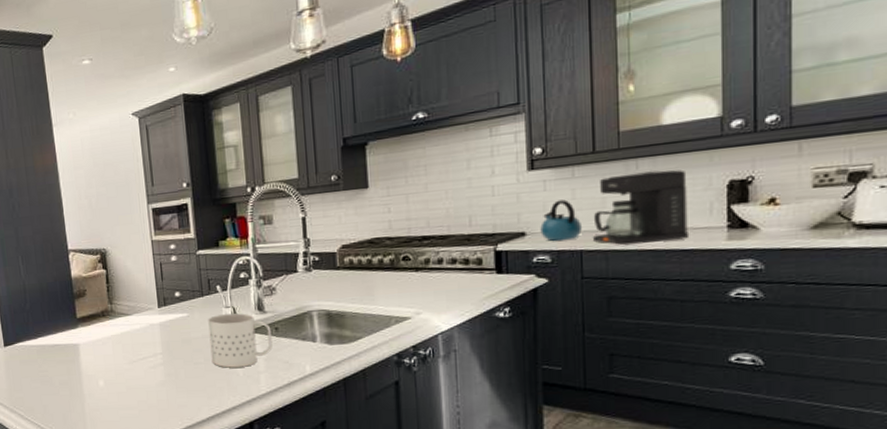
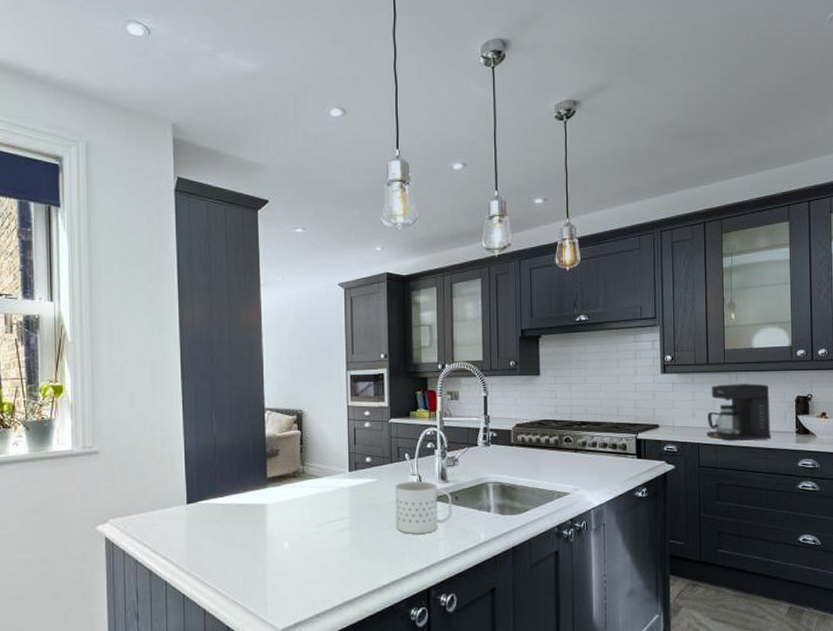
kettle: present [540,199,582,241] -> none [669,400,699,435]

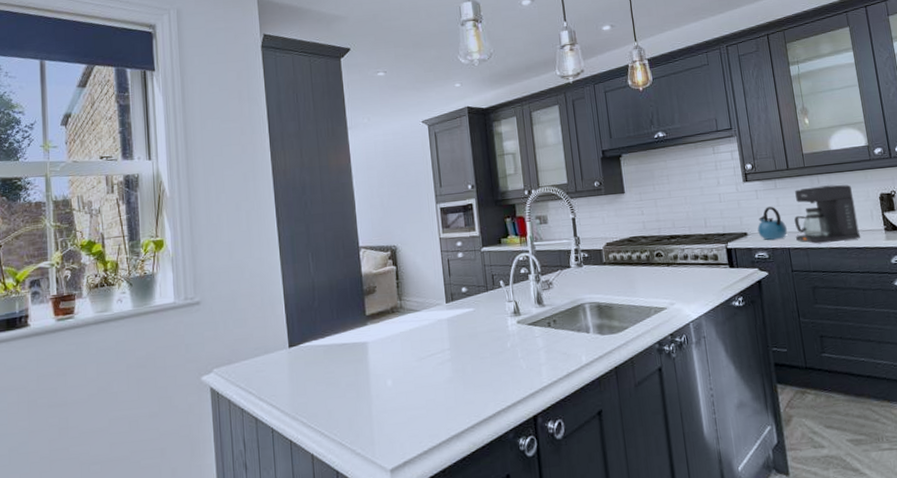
mug: present [395,480,452,534] -> none [492,307,552,362]
kettle: none [669,400,699,435] -> present [757,206,787,240]

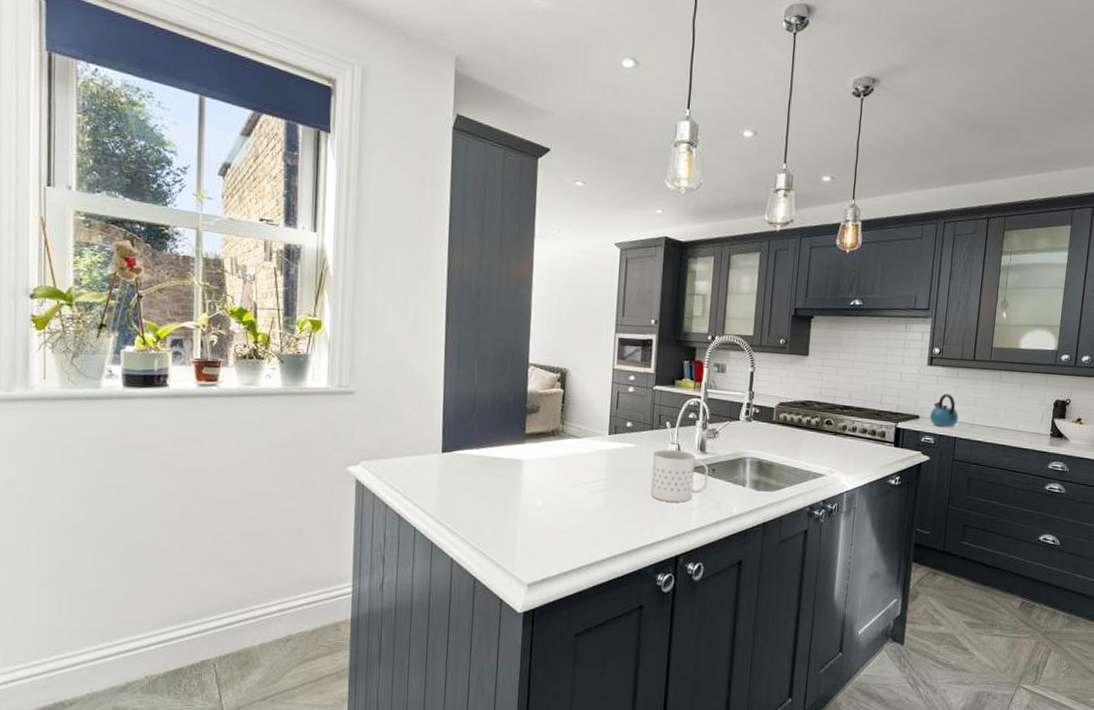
mug: none [492,307,552,362] -> present [650,449,709,502]
coffee maker: present [794,184,861,244] -> none [964,381,1030,440]

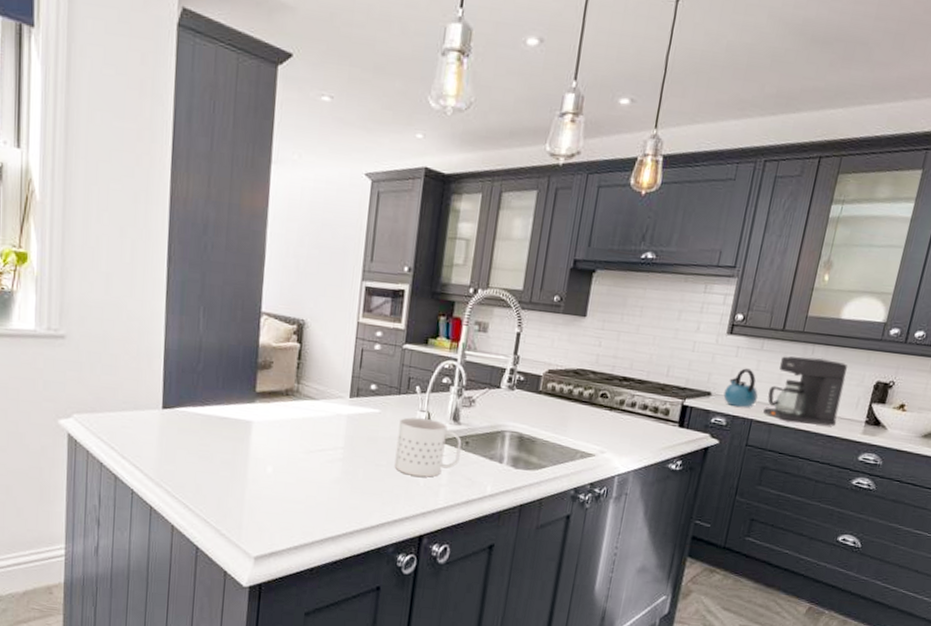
coffee maker: none [964,381,1030,440] -> present [762,356,847,427]

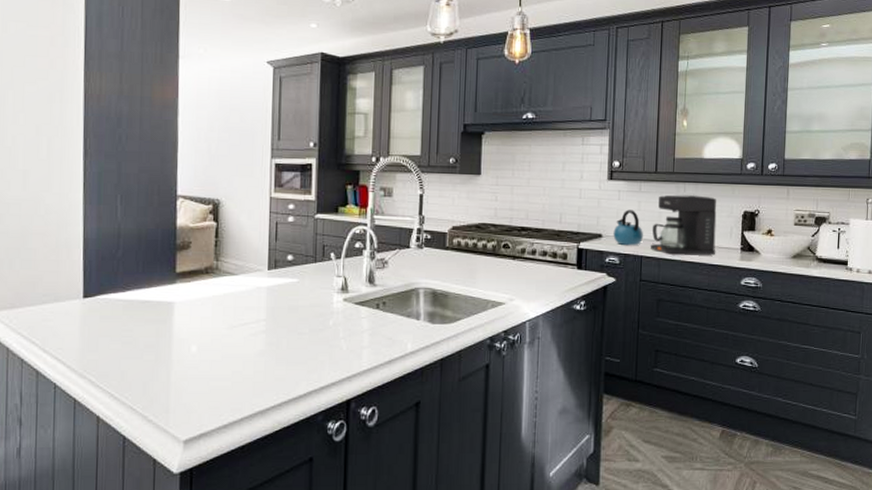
mug: present [394,417,462,477] -> none [316,282,379,341]

